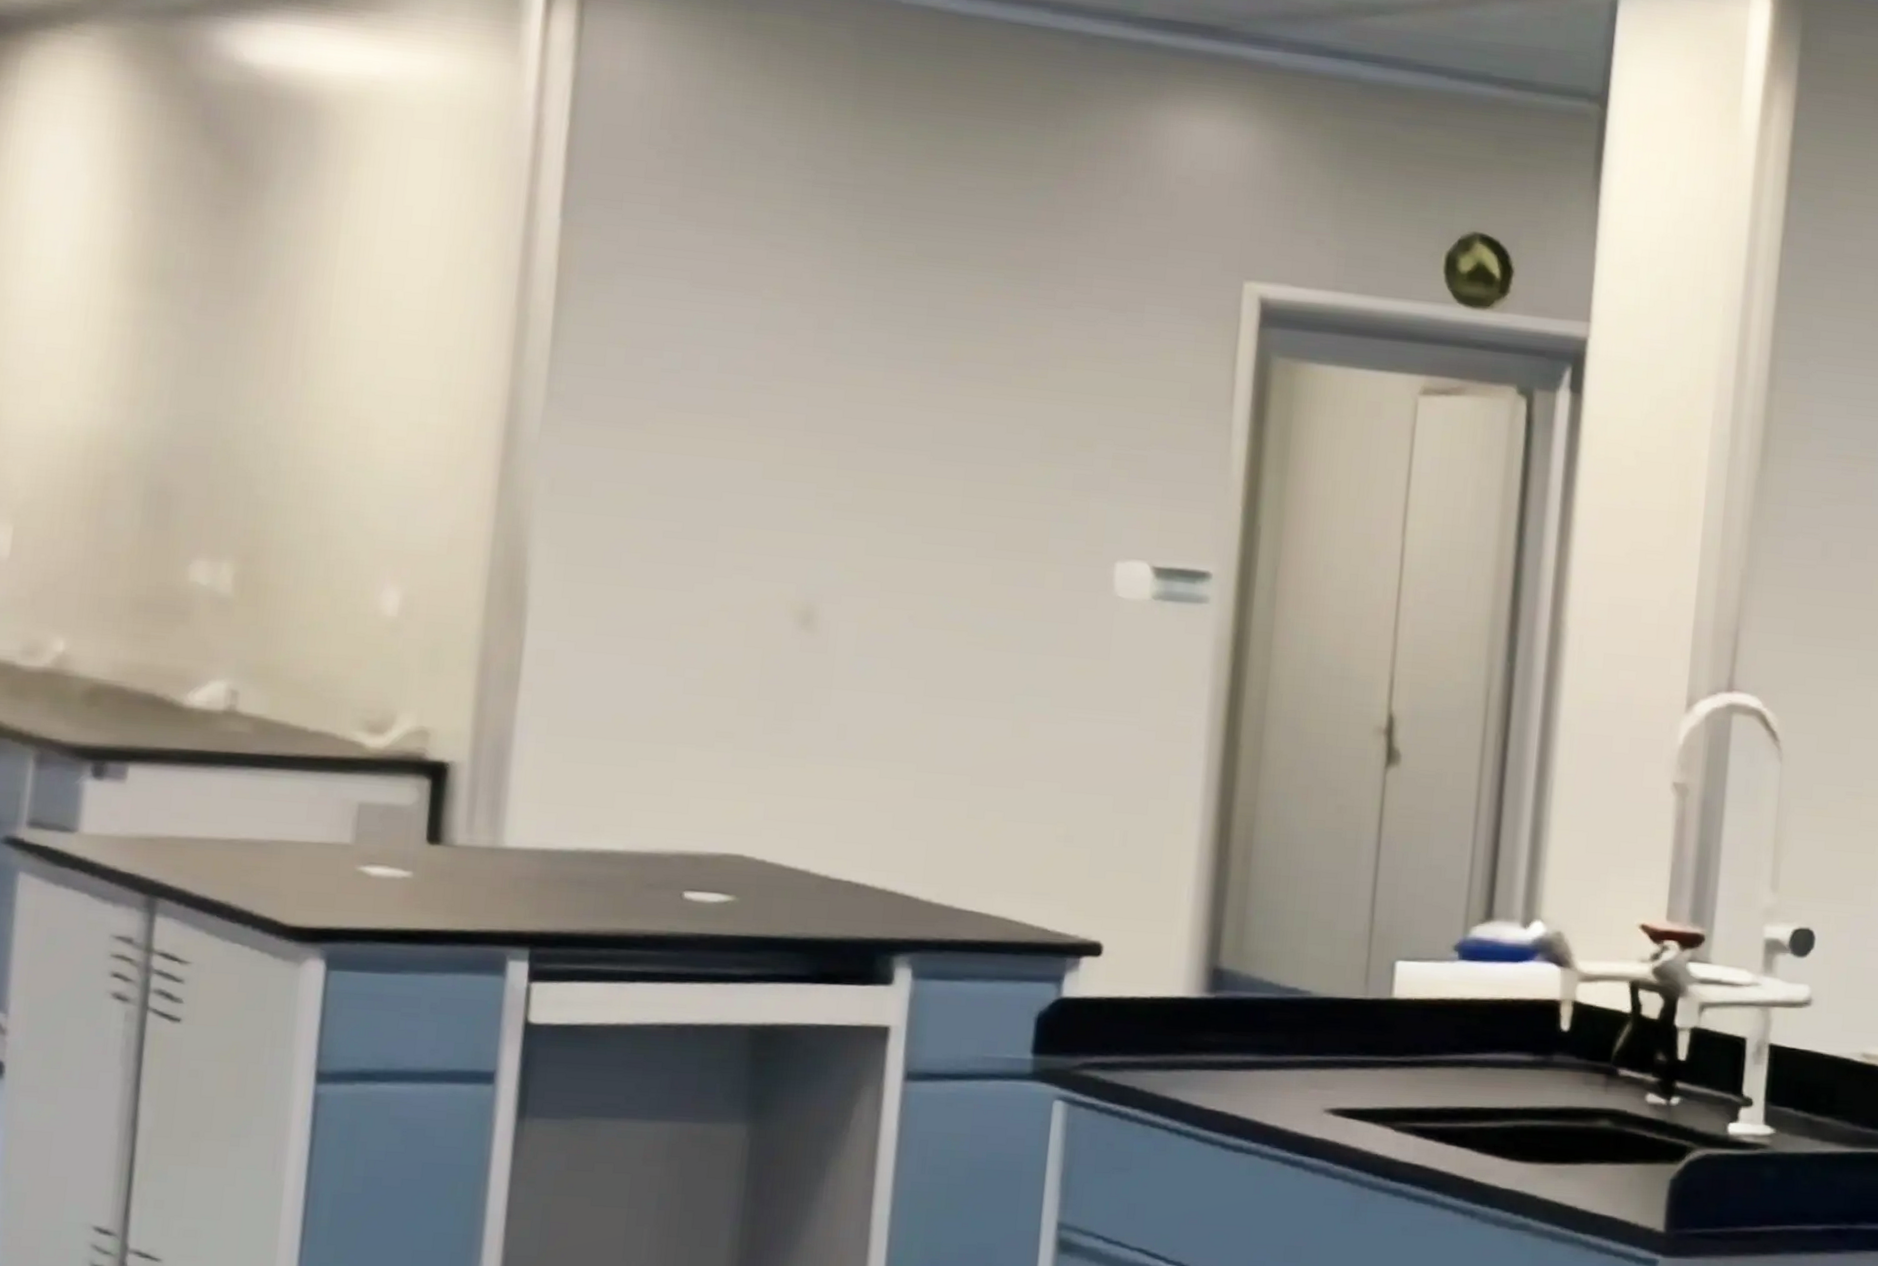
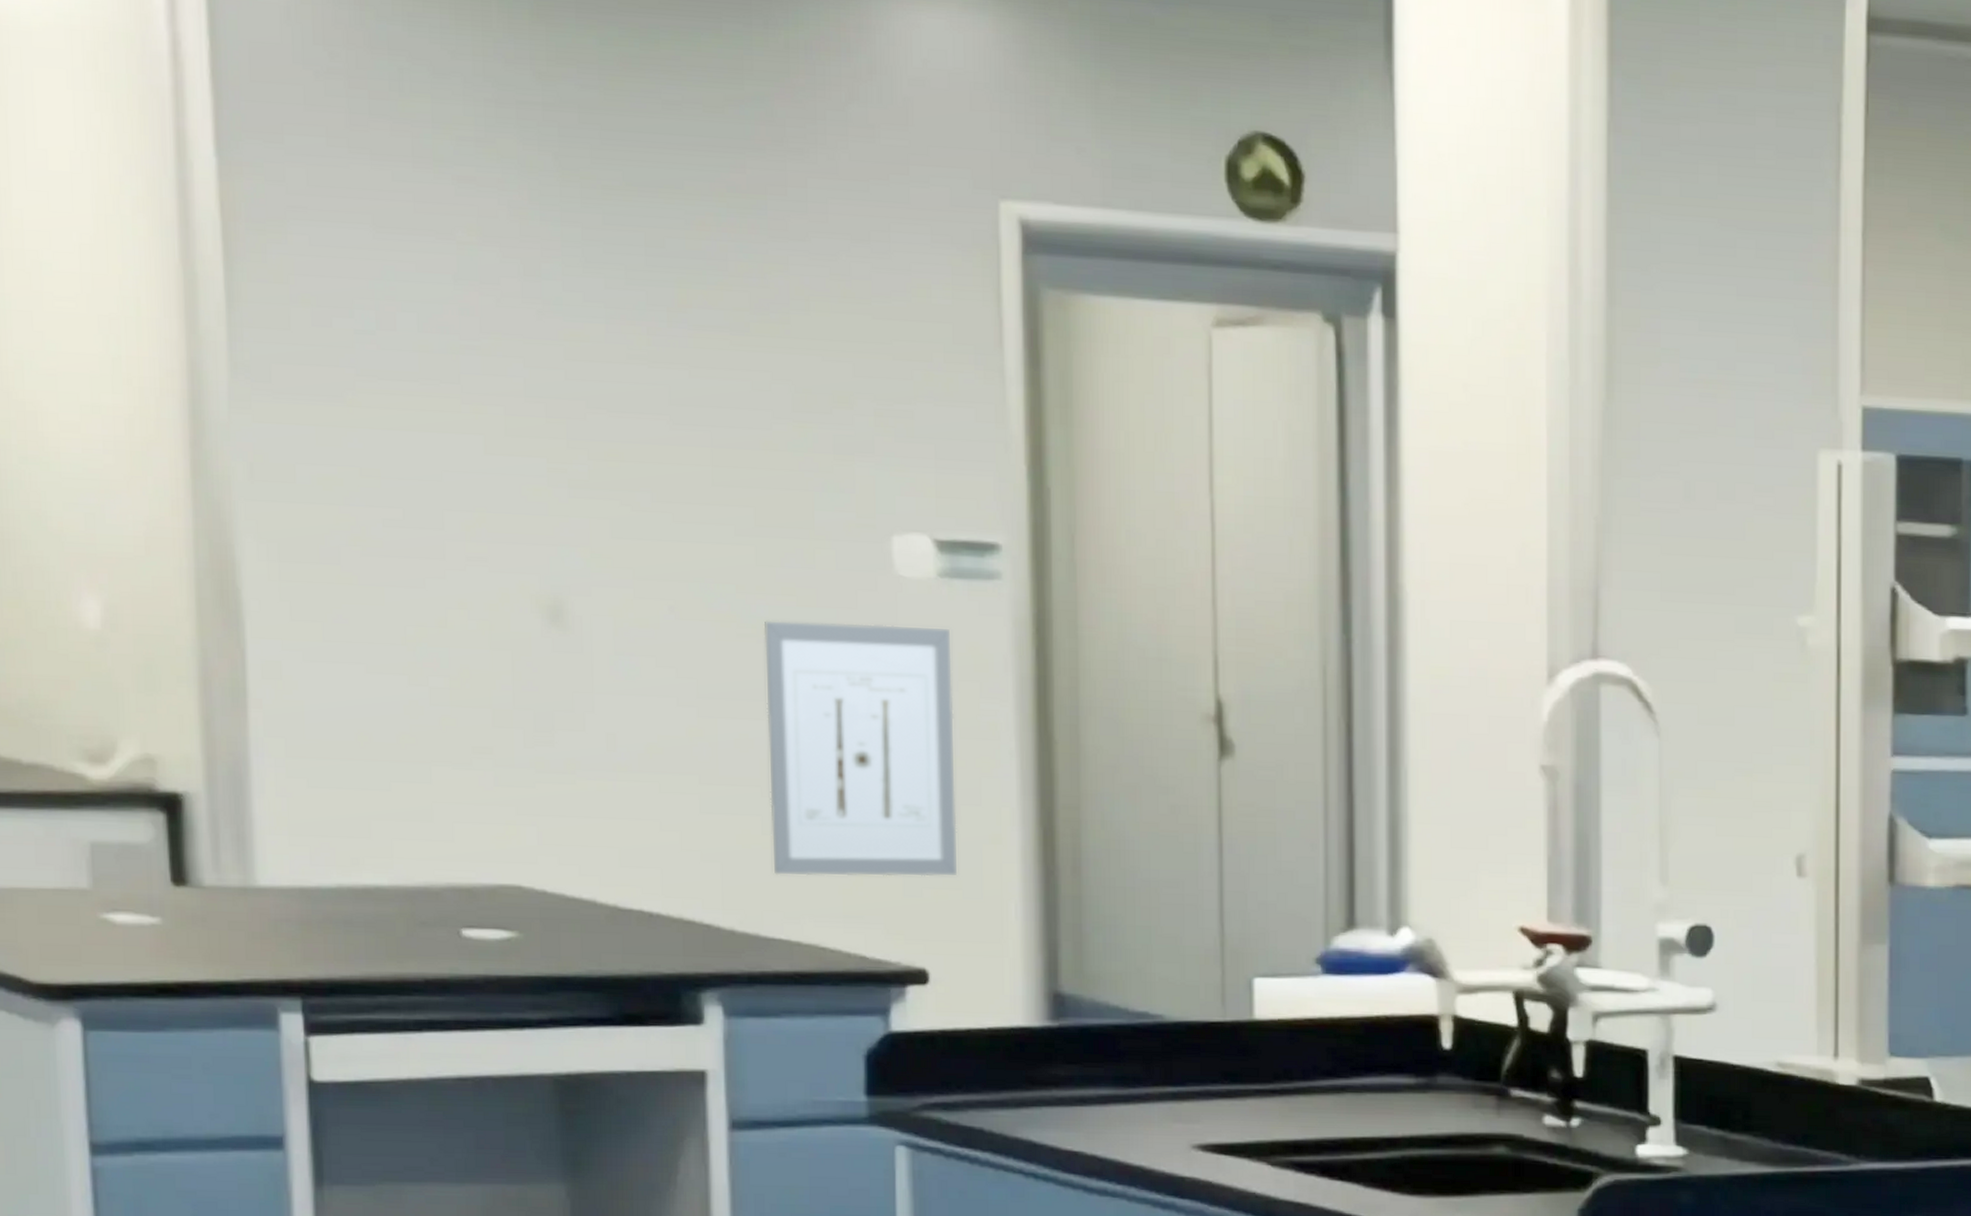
wall art: none [973,630,1158,862] -> present [763,619,957,877]

